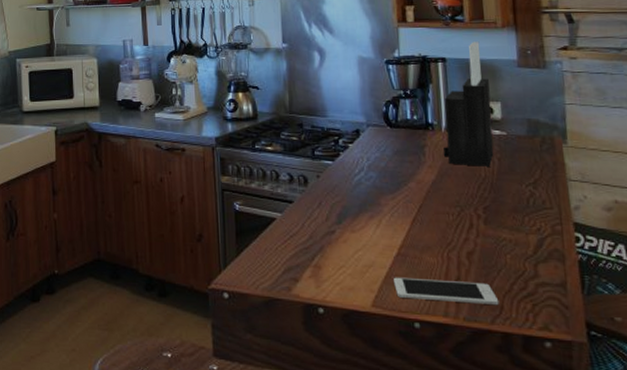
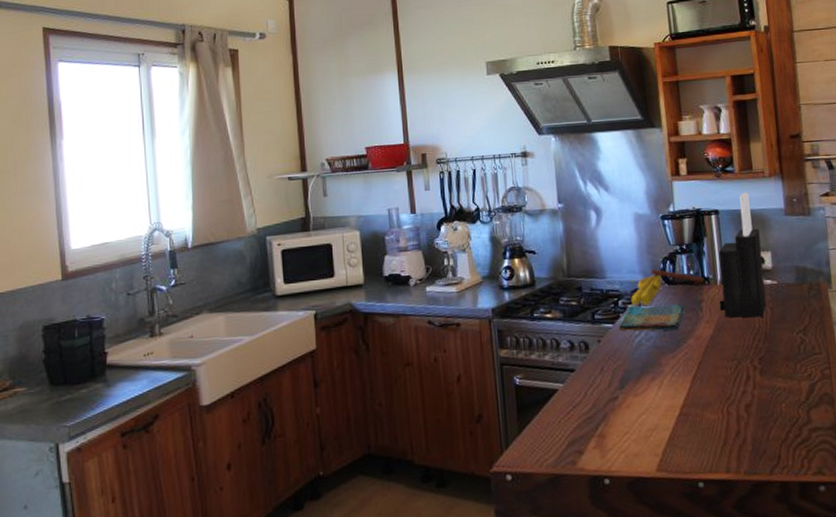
dish towel: none [339,144,405,173] -> present [619,304,683,332]
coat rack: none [352,111,428,146] -> present [631,268,705,305]
cell phone: present [394,277,499,306] -> none [677,434,777,459]

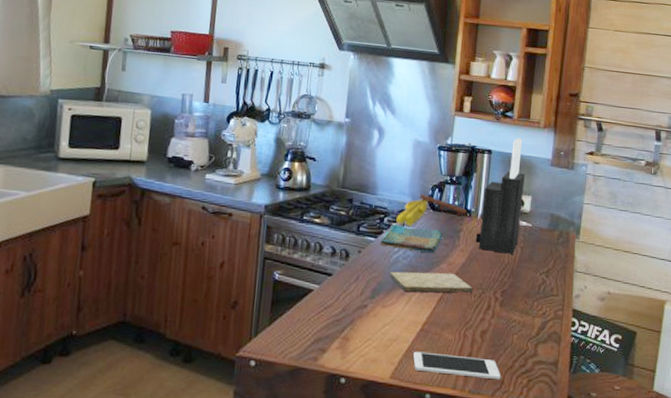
cutting board: none [634,347,727,376] -> present [389,271,472,293]
cell phone: none [677,434,777,459] -> present [413,351,501,380]

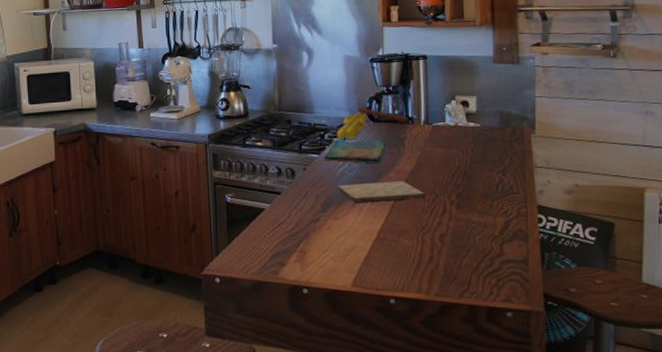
cell phone: present [413,351,501,380] -> none [372,259,467,282]
knife block: present [475,138,525,254] -> none [421,39,468,156]

